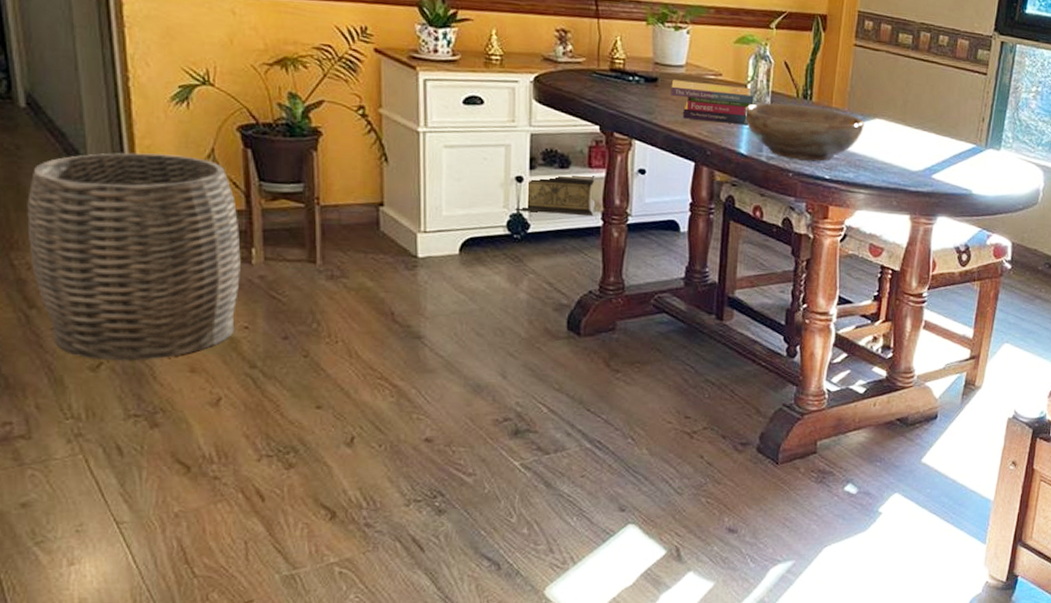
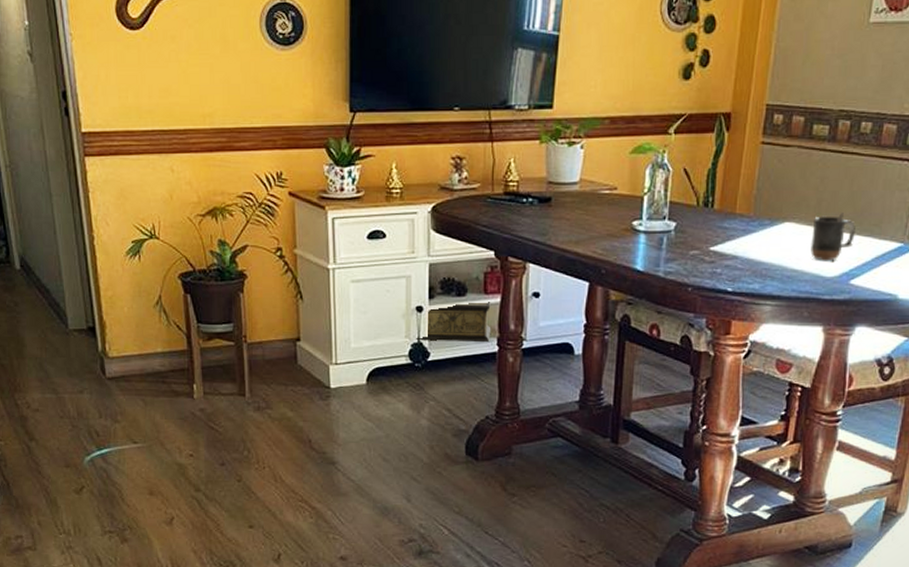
woven basket: present [27,152,241,360] -> none [25,303,185,484]
books: present [671,80,755,126] -> none [564,198,652,240]
bowl: present [744,102,864,162] -> none [641,214,772,273]
mug: none [898,114,936,157] -> present [810,213,855,261]

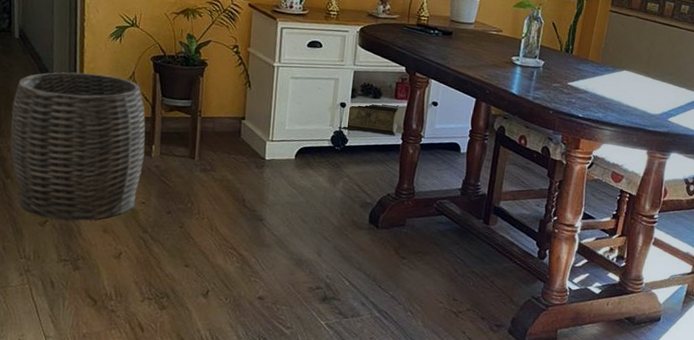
woven basket: none [25,303,185,484] -> present [11,72,146,221]
mug: present [810,213,855,261] -> none [641,68,674,102]

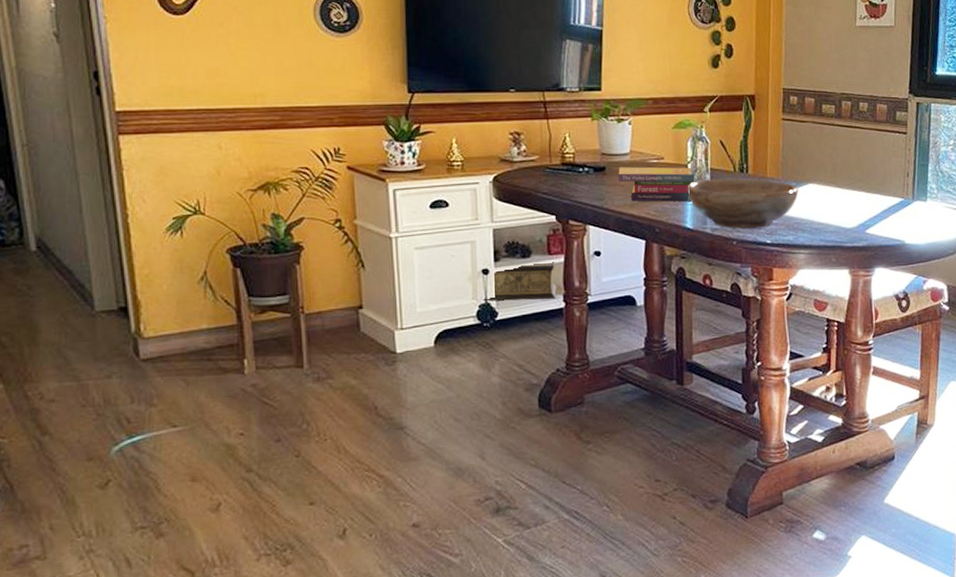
woven basket: present [11,72,146,221] -> none [39,280,235,478]
books: none [461,34,527,72] -> present [618,167,696,202]
bowl: none [518,54,614,103] -> present [687,178,799,229]

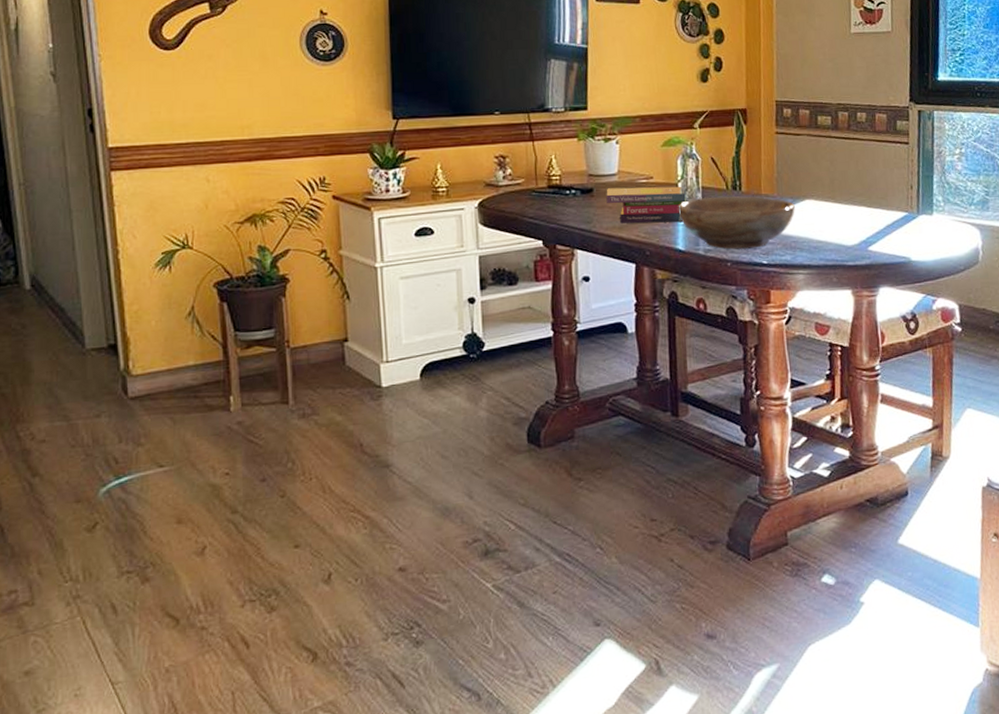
decorative box: present [483,262,557,302] -> none [470,289,545,332]

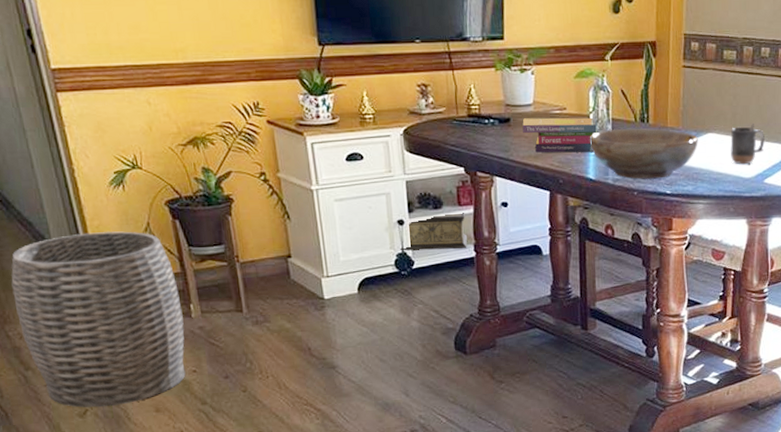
woven basket: none [31,316,220,520] -> present [11,231,186,408]
decorative box: none [470,289,545,332] -> present [400,213,468,251]
mug: none [829,189,867,232] -> present [730,124,765,165]

